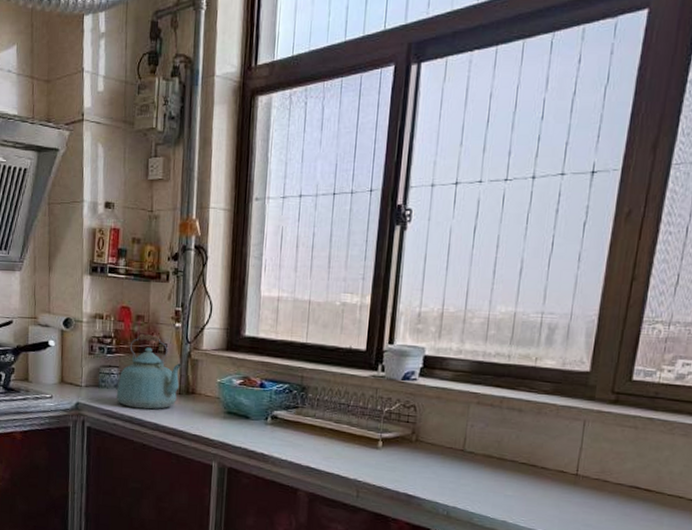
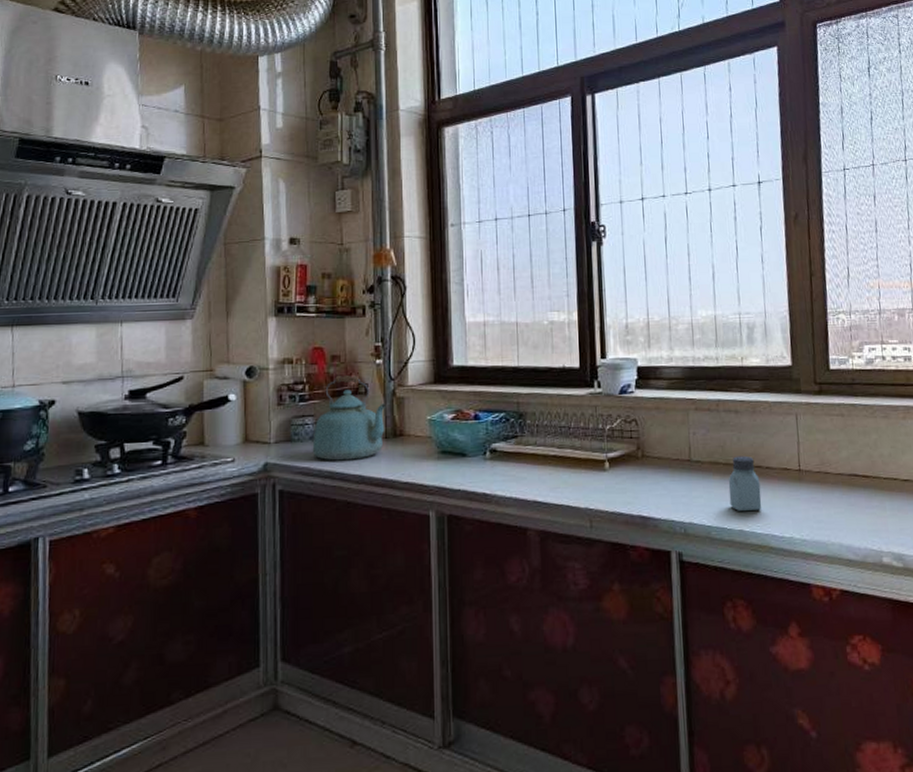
saltshaker: none [497,452,533,506] -> present [728,455,762,512]

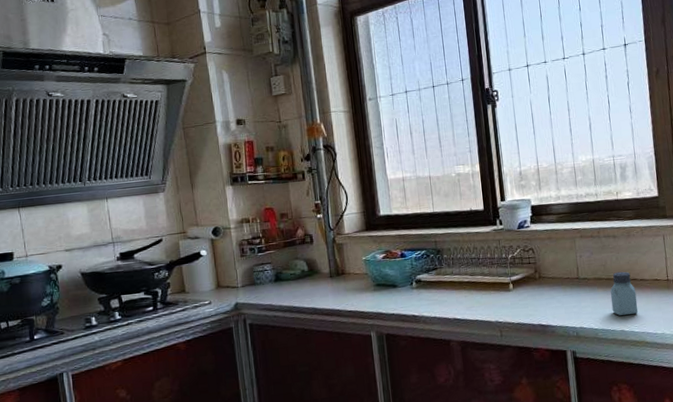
kettle: present [312,375,387,461] -> none [272,228,329,298]

